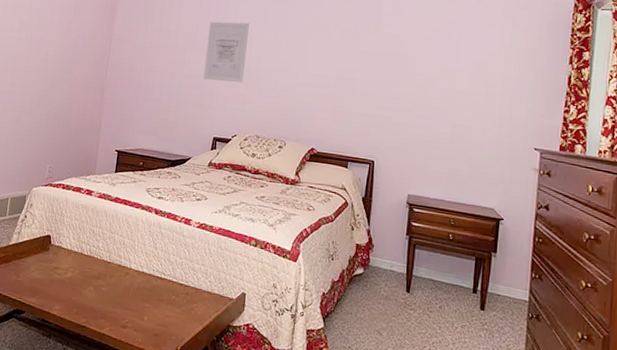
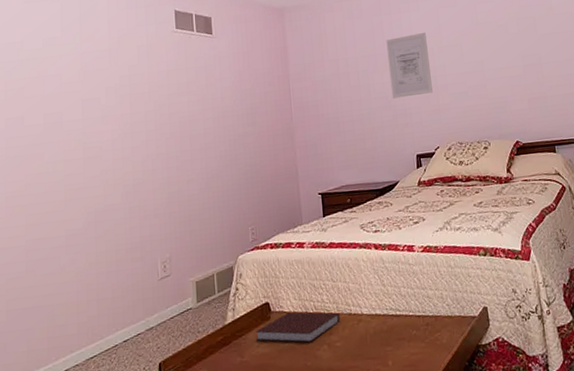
notebook: none [33,249,110,281] -> present [256,312,340,343]

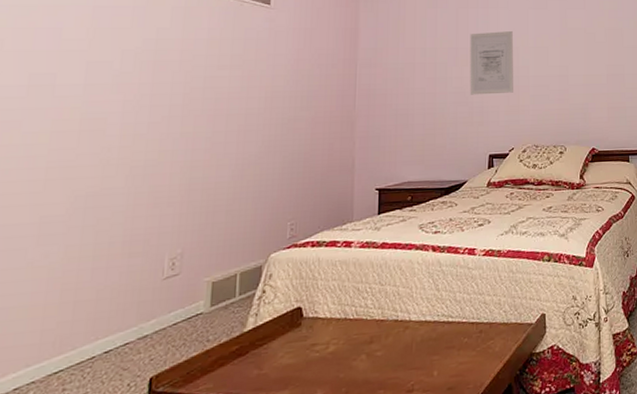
notebook: present [256,312,340,343] -> none [281,318,384,353]

